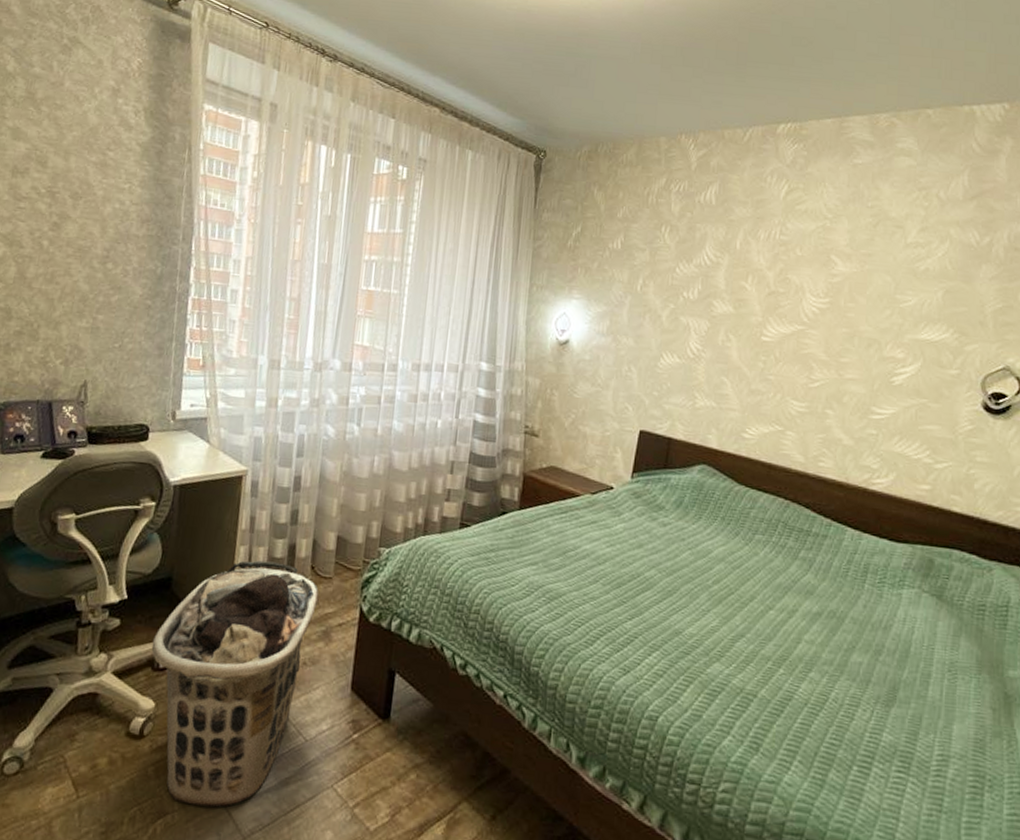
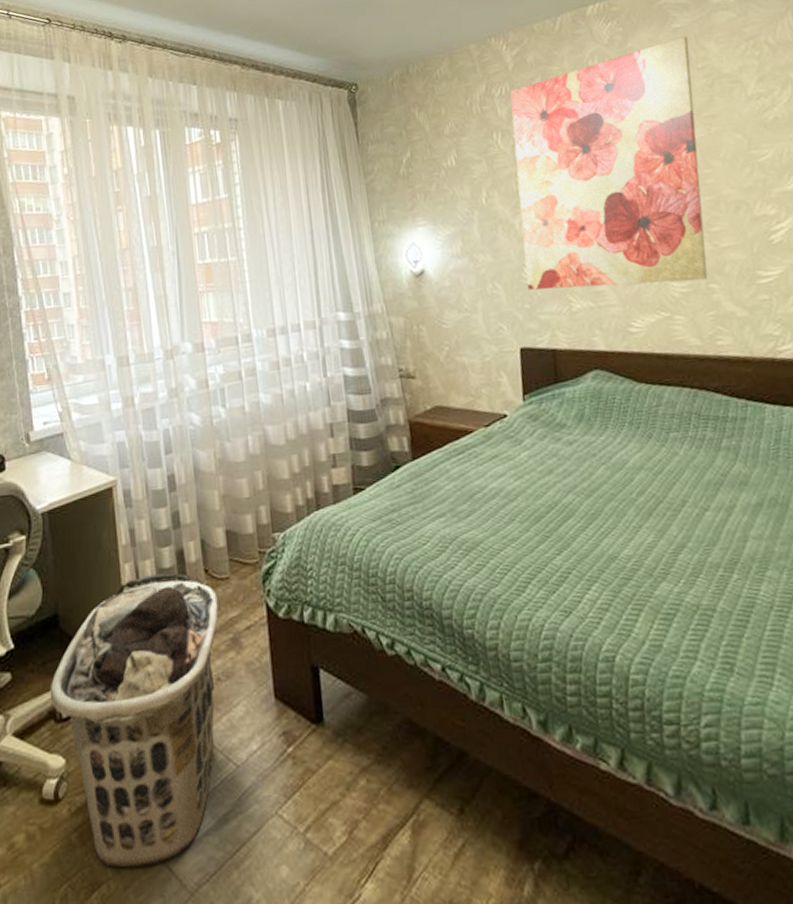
wall art: none [659,173,865,405] -> present [509,36,708,290]

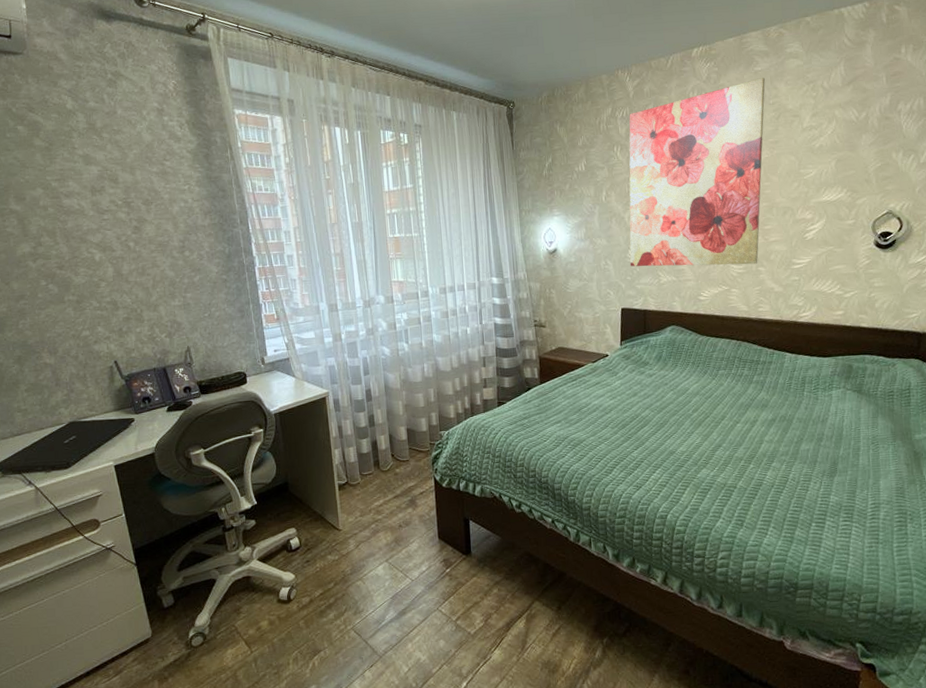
clothes hamper: present [49,572,220,868] -> none [283,456,402,642]

